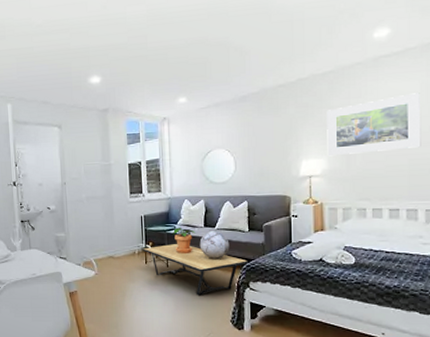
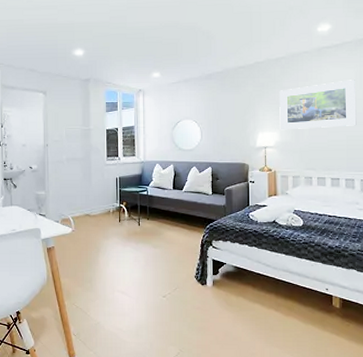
coffee table: present [142,244,248,296] -> none [117,204,211,253]
potted plant: present [172,227,195,254] -> none [144,189,165,213]
decorative sphere: present [199,231,230,259] -> none [168,193,195,219]

